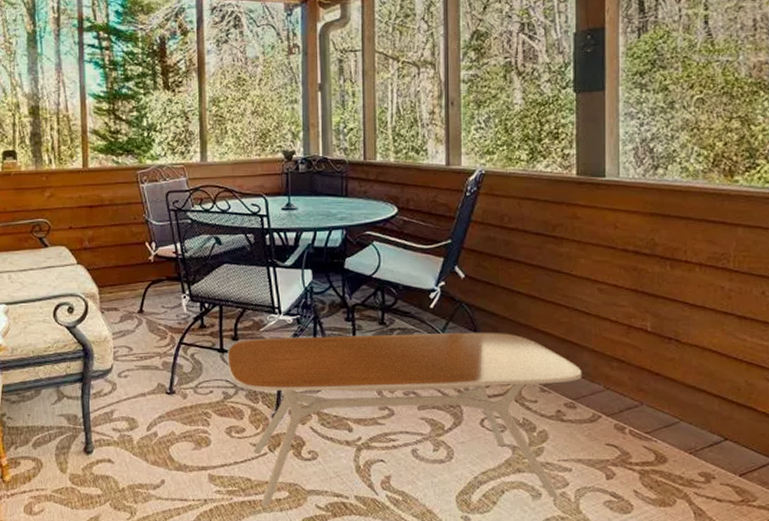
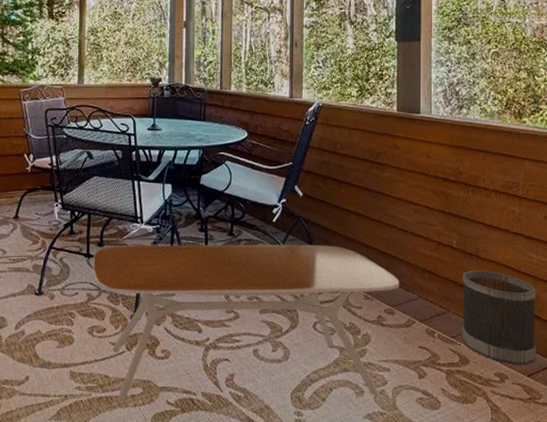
wastebasket: none [658,356,751,464] -> present [462,270,536,366]

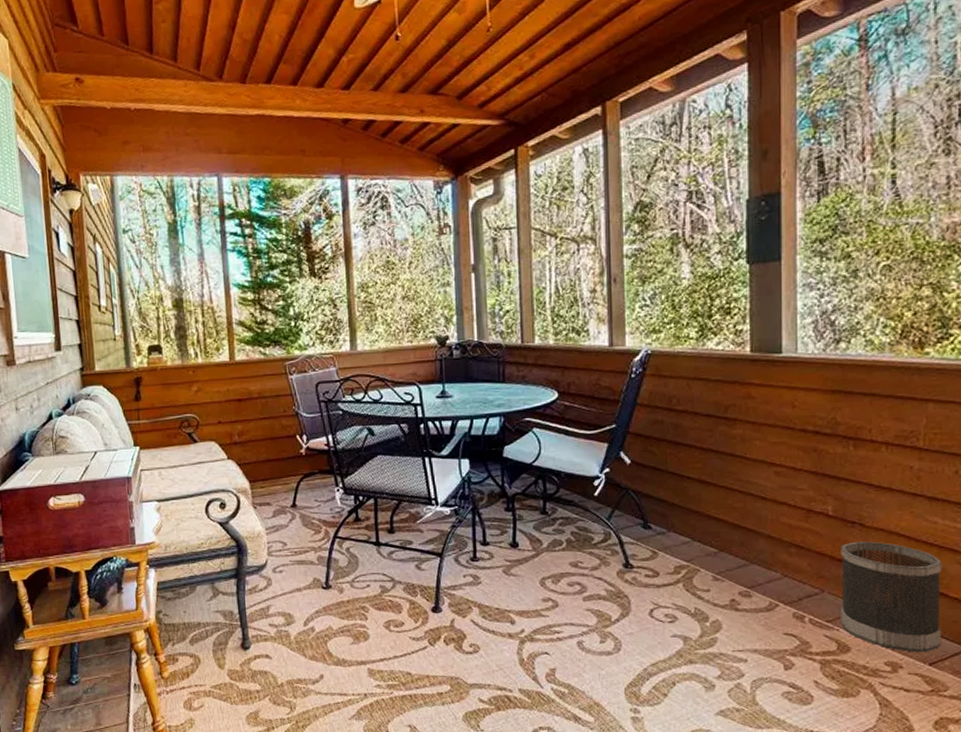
coffee table: present [93,244,399,403] -> none [384,519,758,701]

